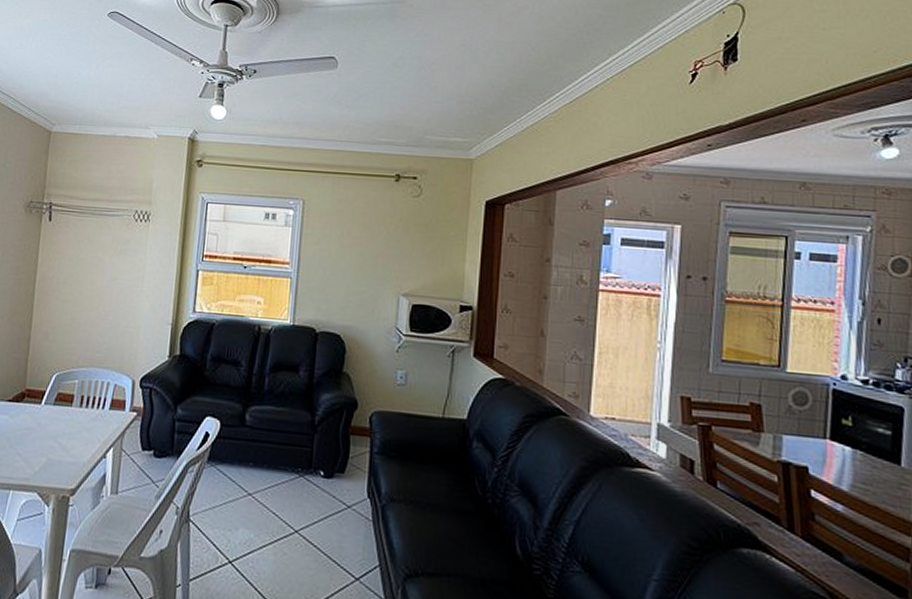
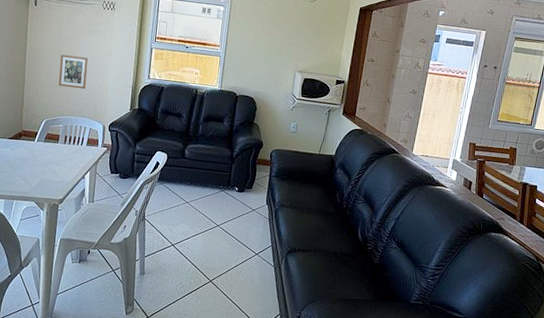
picture frame: none [75,283,114,330] -> present [58,54,88,90]

